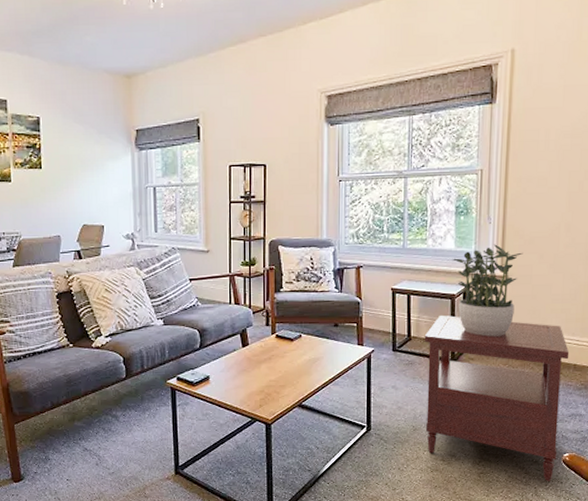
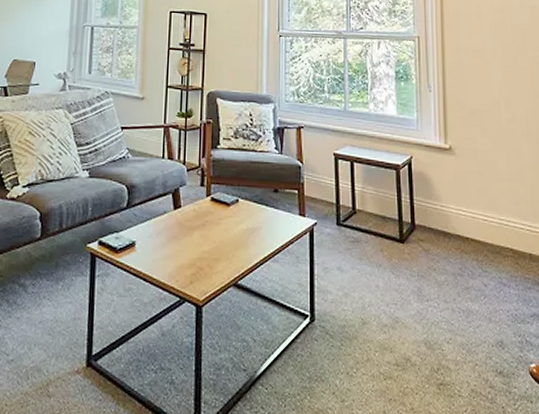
side table: present [424,315,570,481] -> none [370,186,524,399]
potted plant: present [452,244,523,337] -> none [394,113,466,216]

